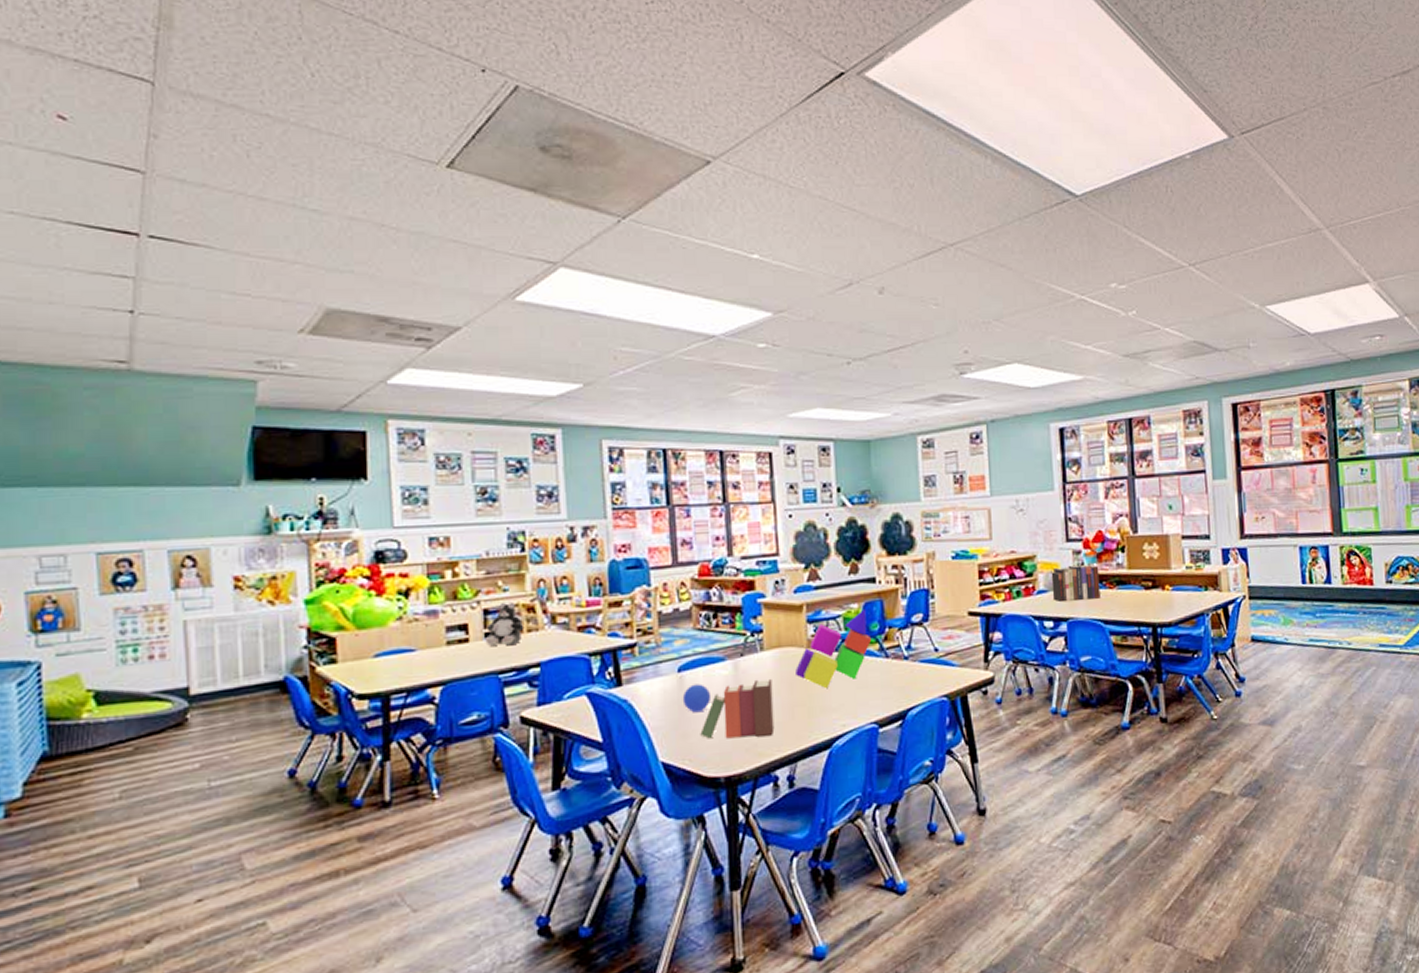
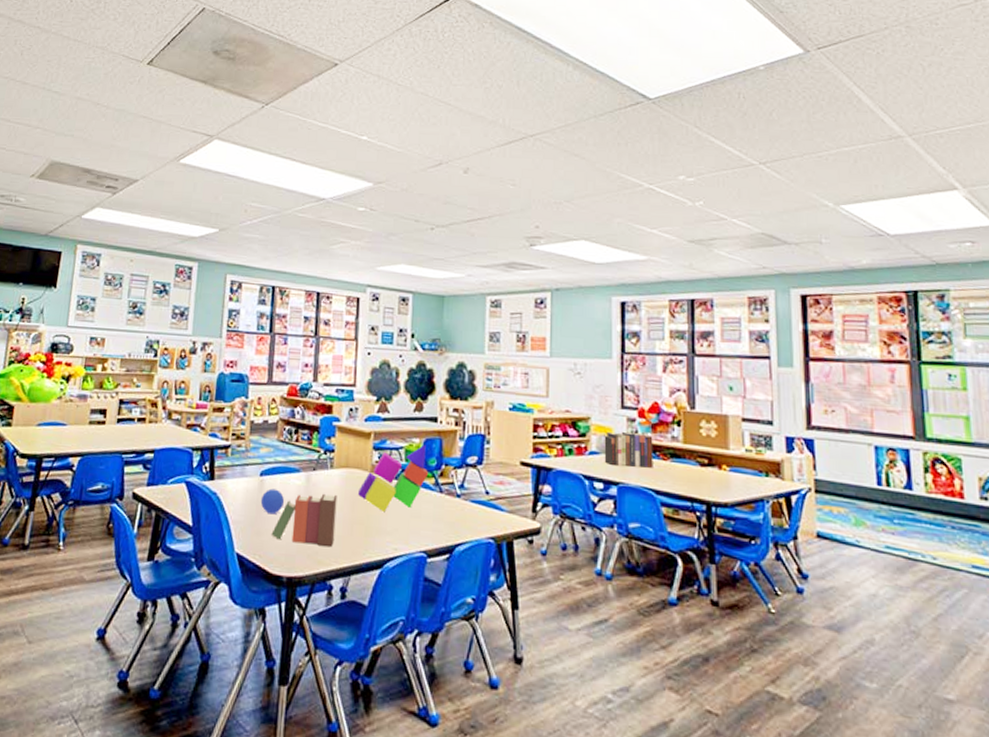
plush toy: present [485,603,525,646] -> none [117,396,148,432]

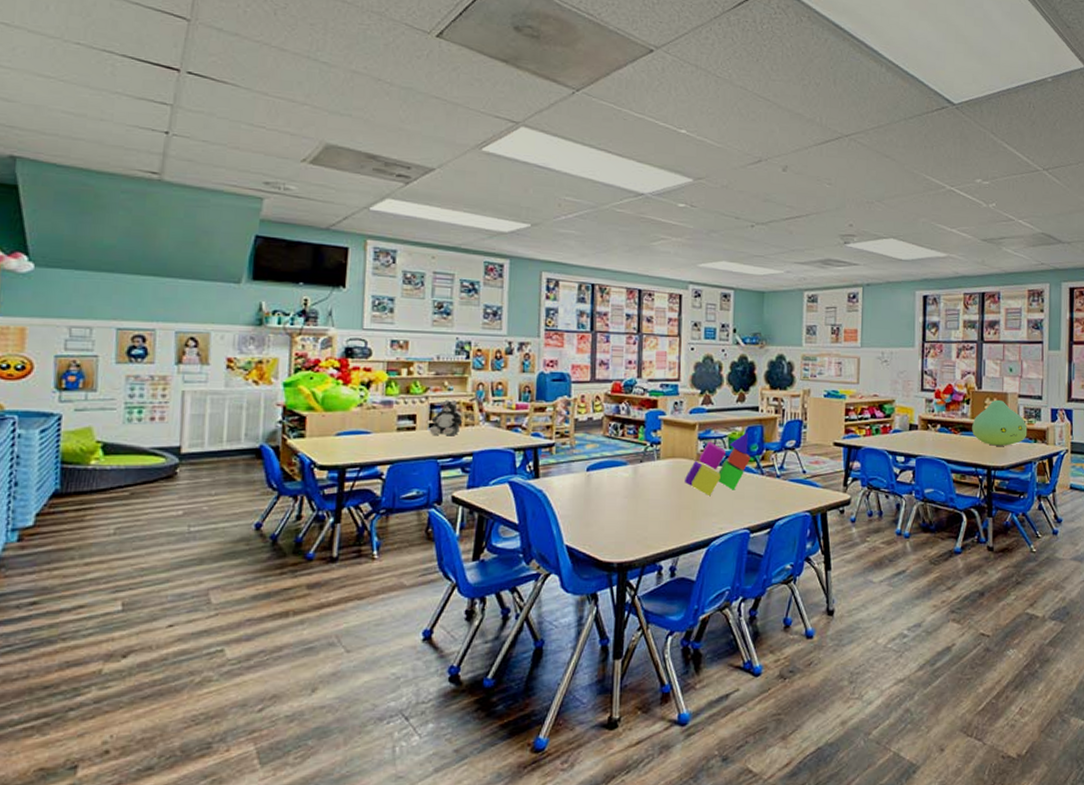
plush toy: none [117,396,148,432] -> present [429,400,463,436]
ball: present [260,488,285,514] -> none [588,482,613,507]
books: present [271,493,338,546] -> none [600,483,665,531]
books: present [604,431,653,468] -> none [905,411,947,442]
plush toy: none [685,422,756,479] -> present [972,399,1028,446]

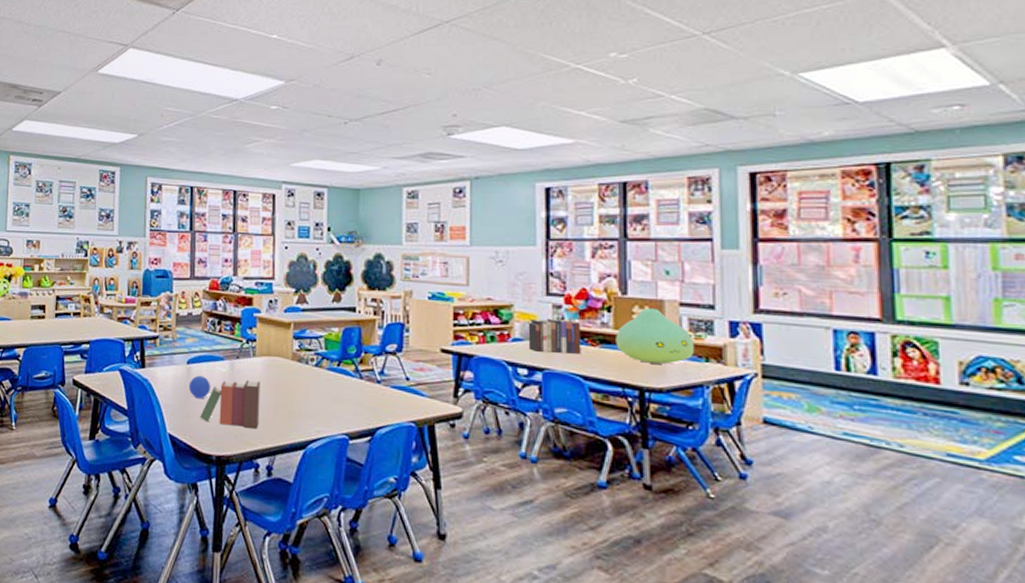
plush toy: present [429,400,463,436] -> none [55,293,82,325]
ball: none [588,482,613,507] -> present [188,375,211,399]
books: none [600,483,665,531] -> present [200,379,261,428]
toy blocks: present [685,432,751,497] -> none [280,333,349,398]
books: none [905,411,947,442] -> present [528,318,581,354]

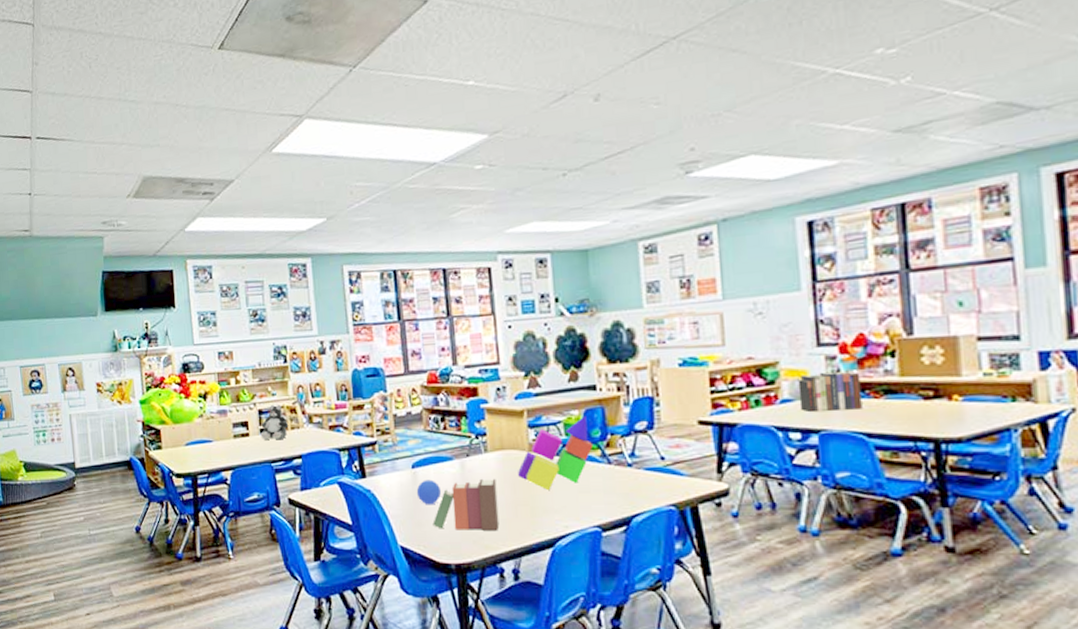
plush toy: none [55,293,82,325] -> present [260,405,289,440]
toy blocks: none [280,333,349,398] -> present [518,415,594,491]
plush toy: present [616,307,695,364] -> none [903,346,999,411]

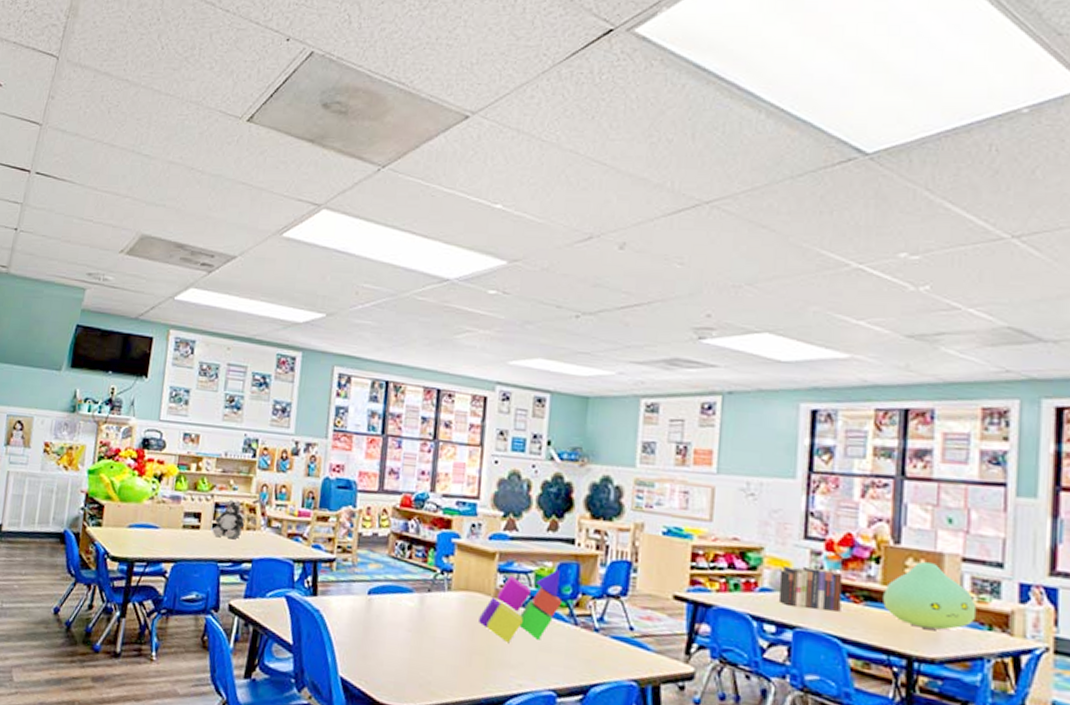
ball: present [416,479,442,505] -> none [367,609,395,637]
books: present [433,478,499,530] -> none [379,617,455,677]
plush toy: none [903,346,999,411] -> present [883,561,977,630]

